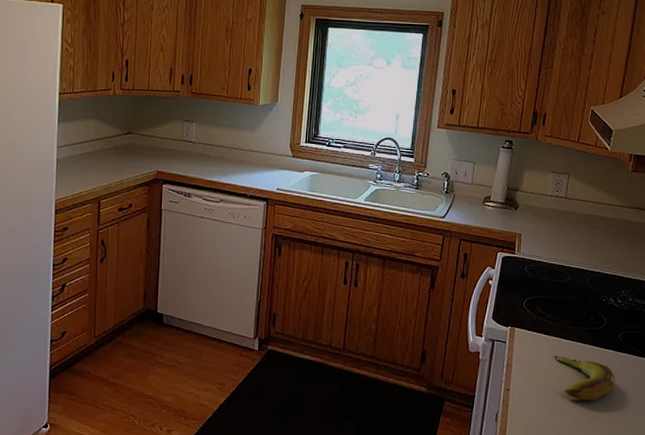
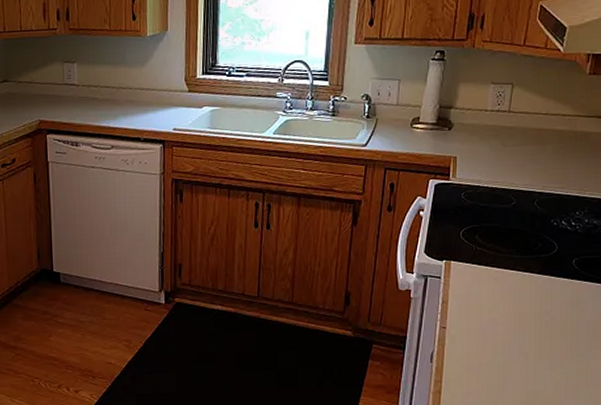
banana: present [553,355,616,401] -> none [495,288,569,334]

